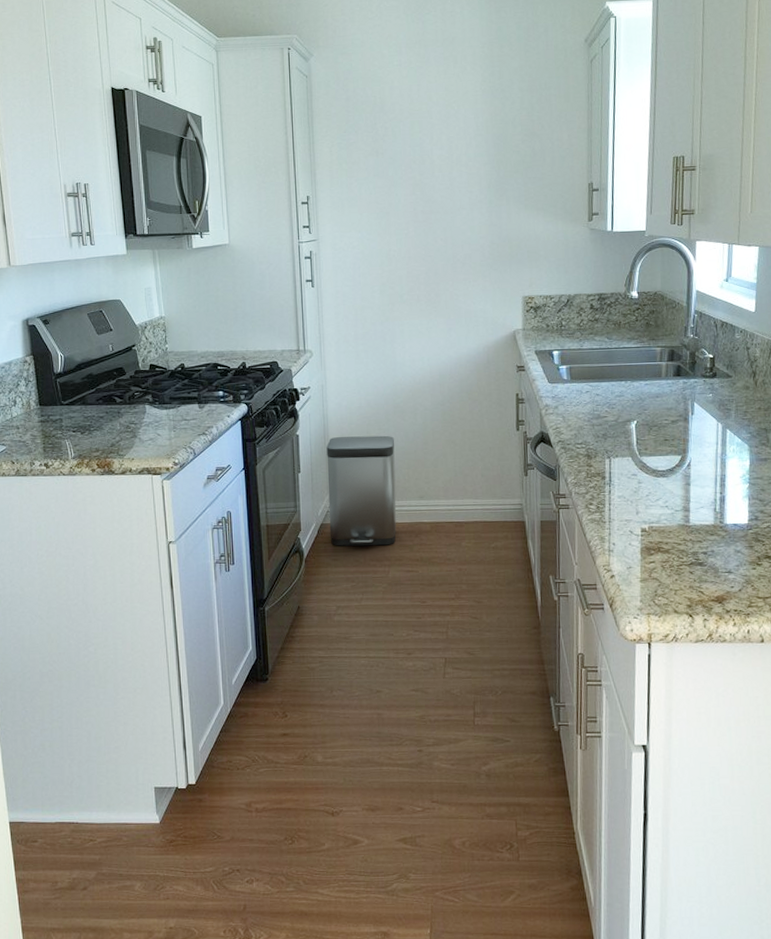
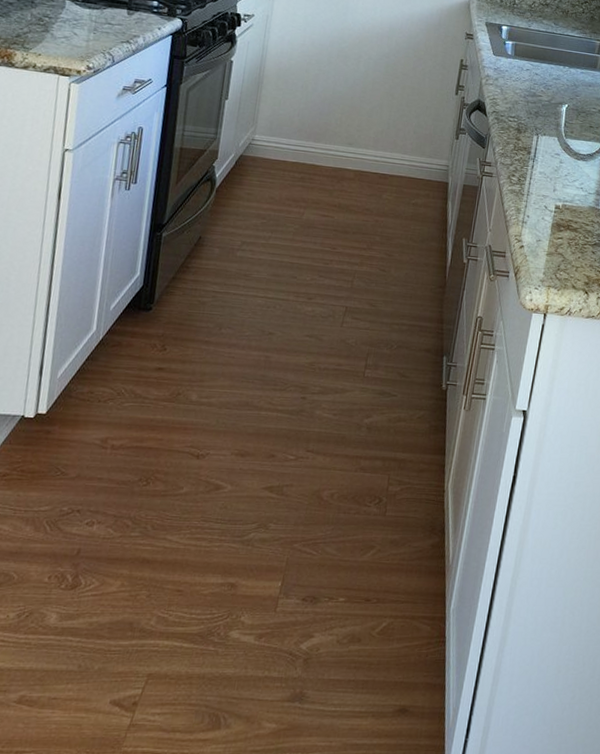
pedal bin: present [326,435,397,546] -> none [247,70,334,187]

